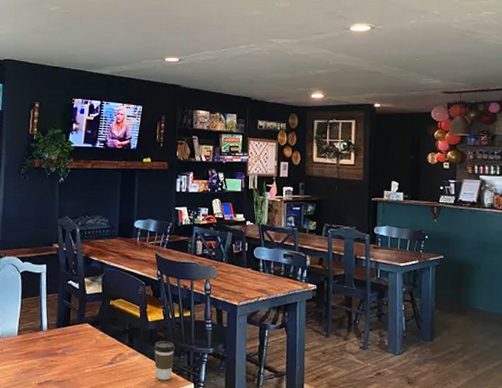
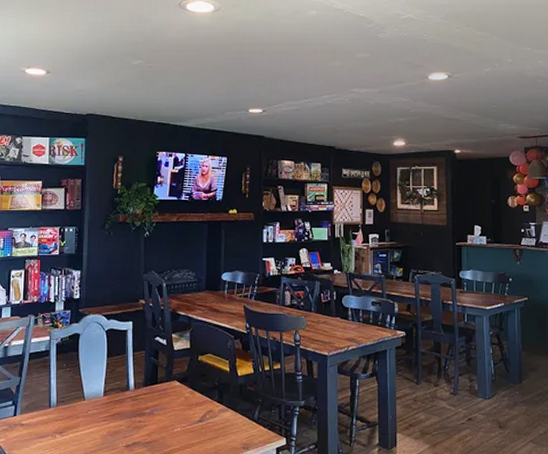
coffee cup: present [154,341,175,381] -> none [244,395,266,436]

